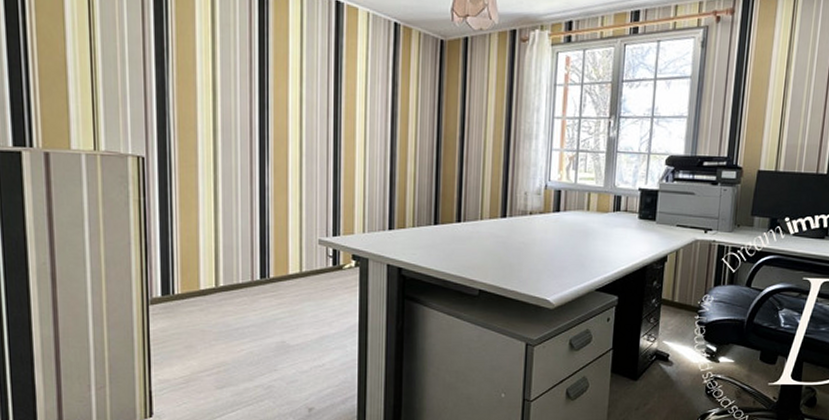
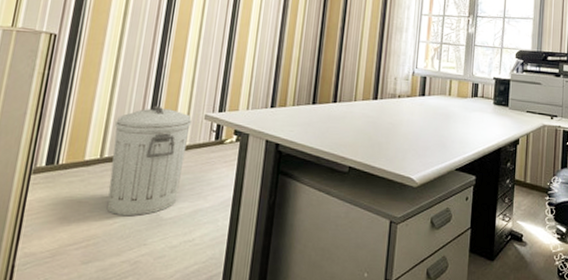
trash can: none [225,231,305,343] -> present [106,105,192,216]

